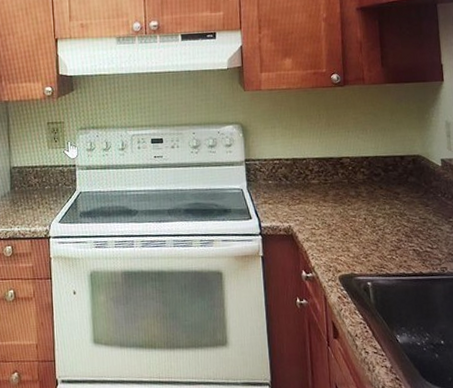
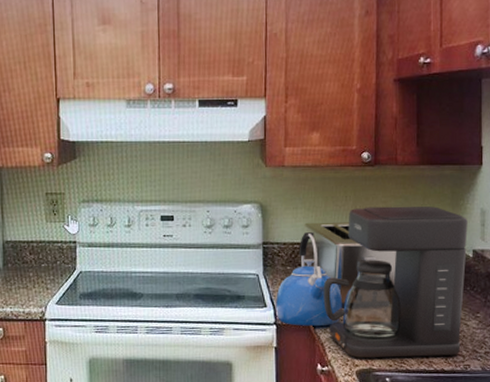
kettle: none [260,149,323,236] -> present [276,232,343,326]
toaster: none [281,137,370,217] -> present [303,221,396,307]
coffee maker: none [303,121,437,264] -> present [323,206,468,358]

